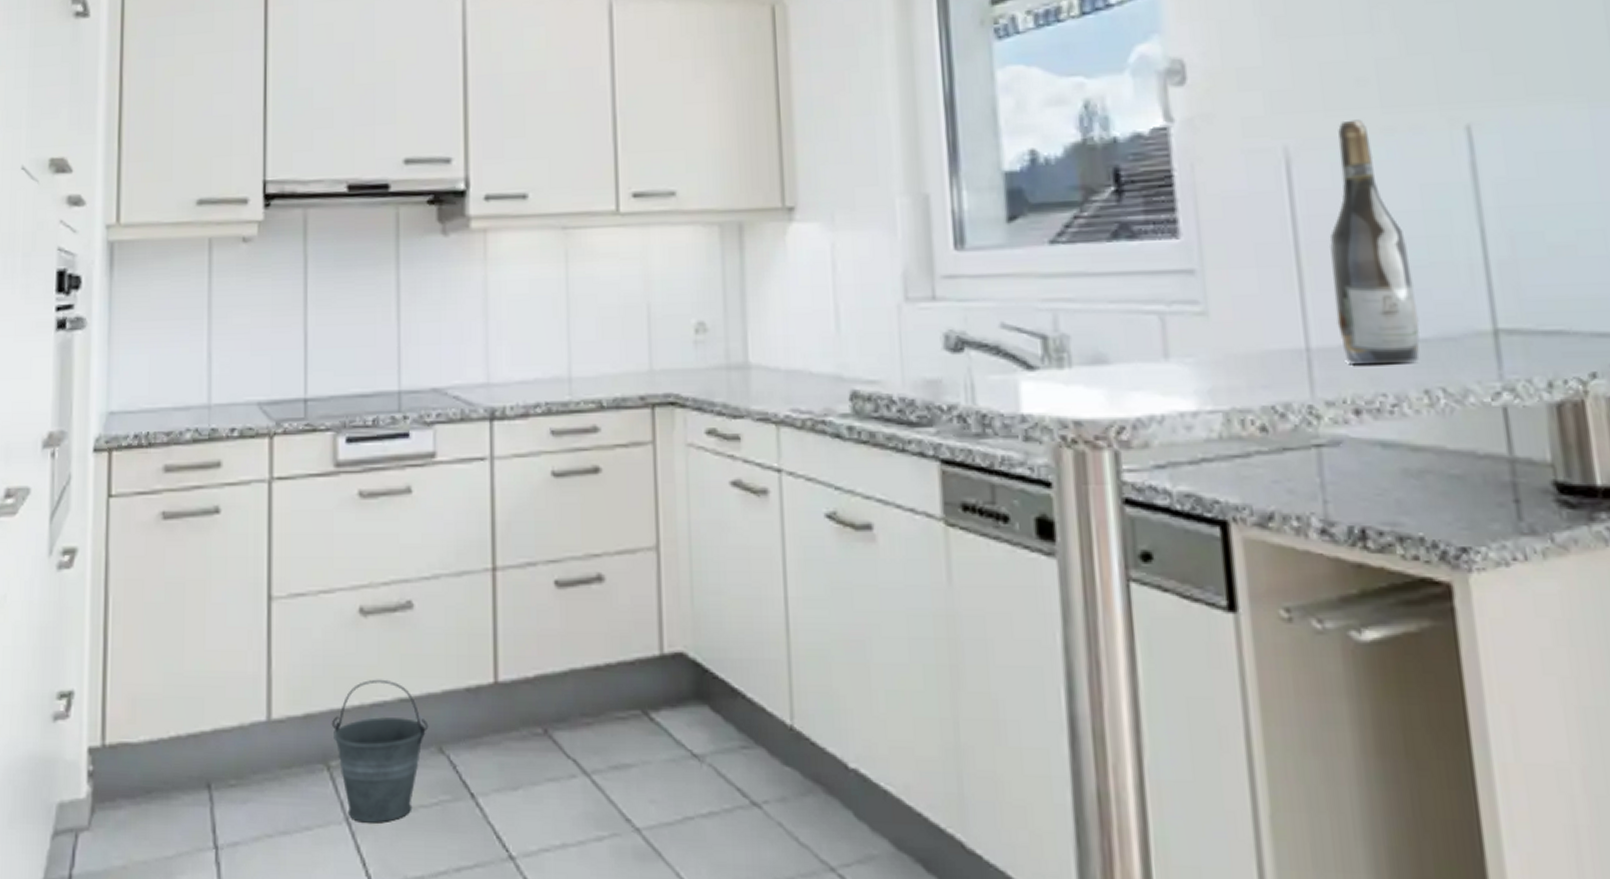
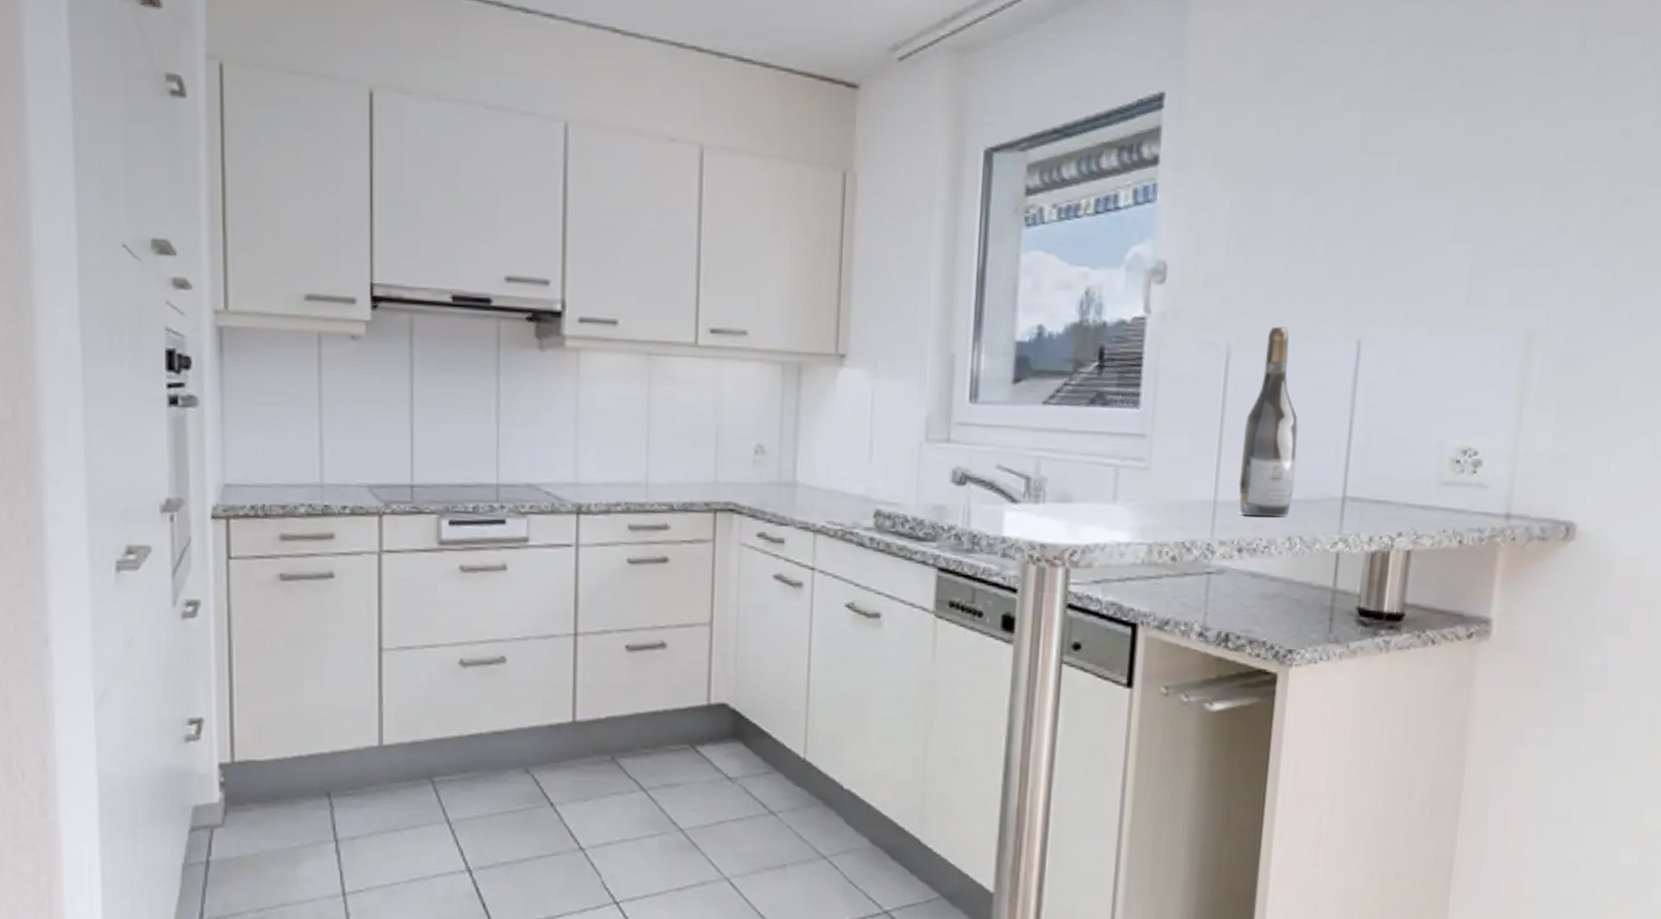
bucket: present [331,679,429,823] -> none [434,716,517,824]

